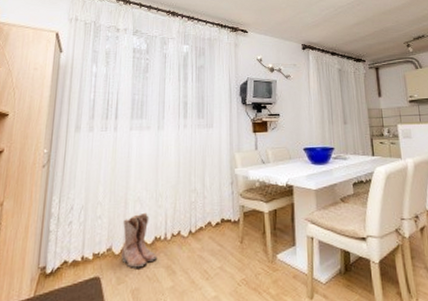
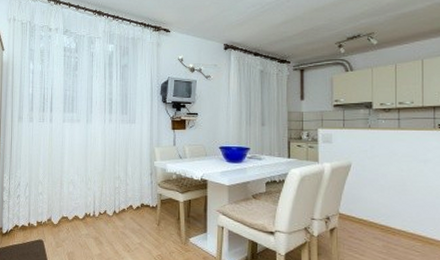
boots: present [121,212,156,268] -> none [59,193,87,236]

